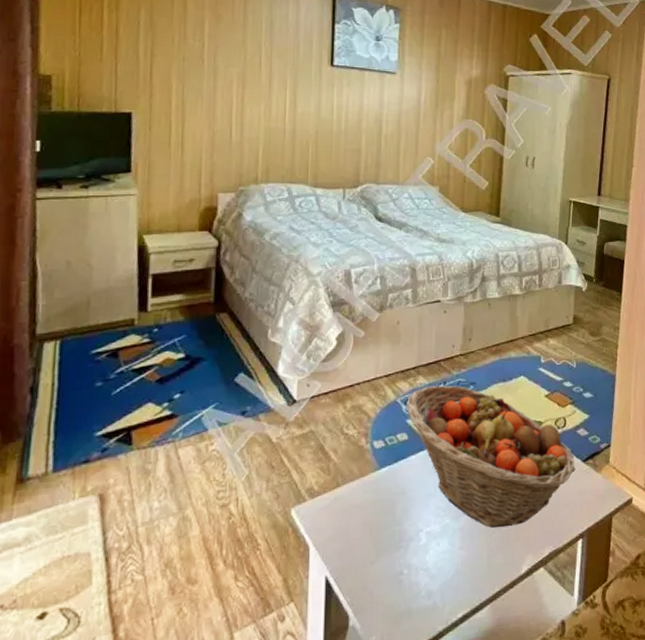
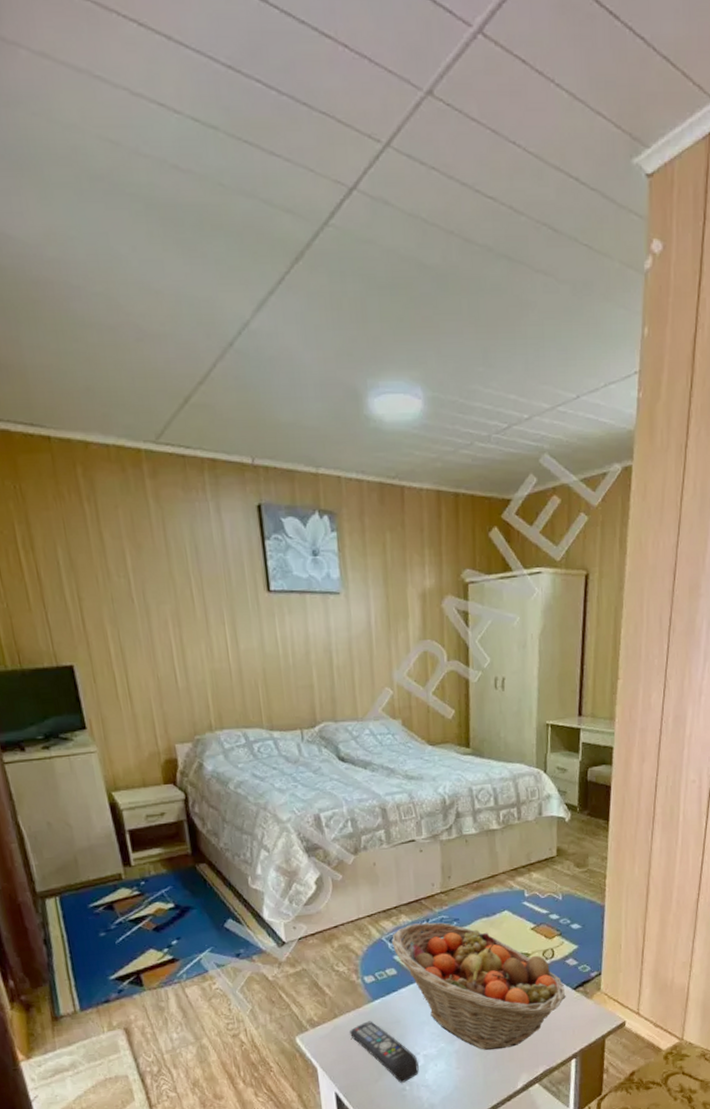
remote control: none [351,491,420,567] -> present [350,1021,419,1084]

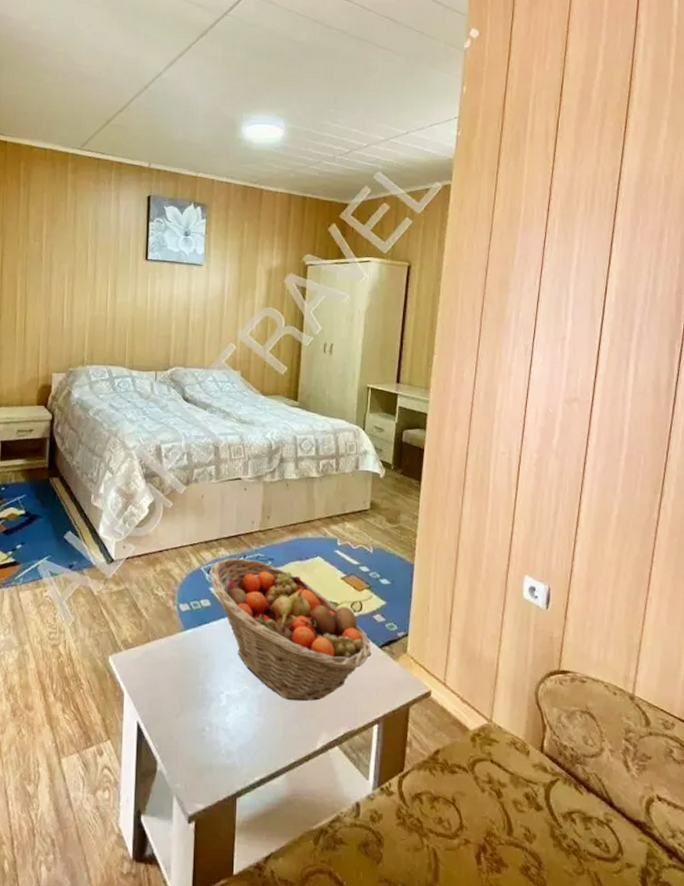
remote control: present [350,1021,419,1084] -> none [159,650,221,723]

